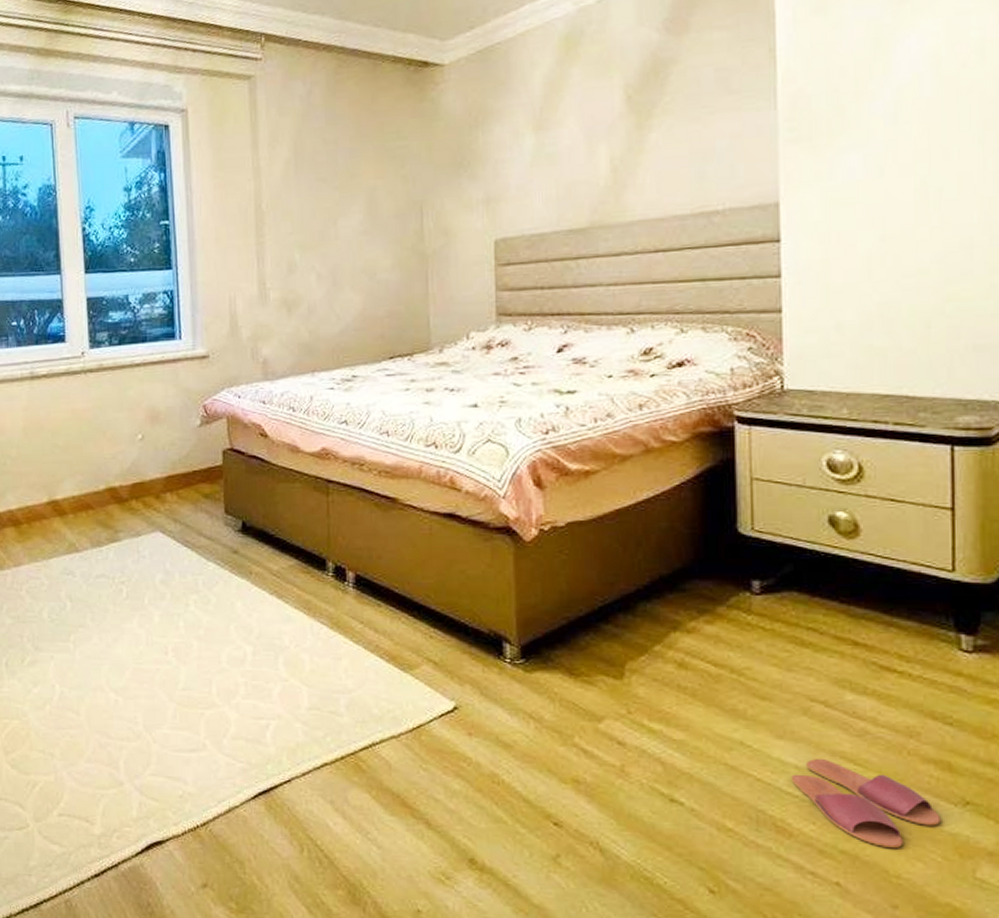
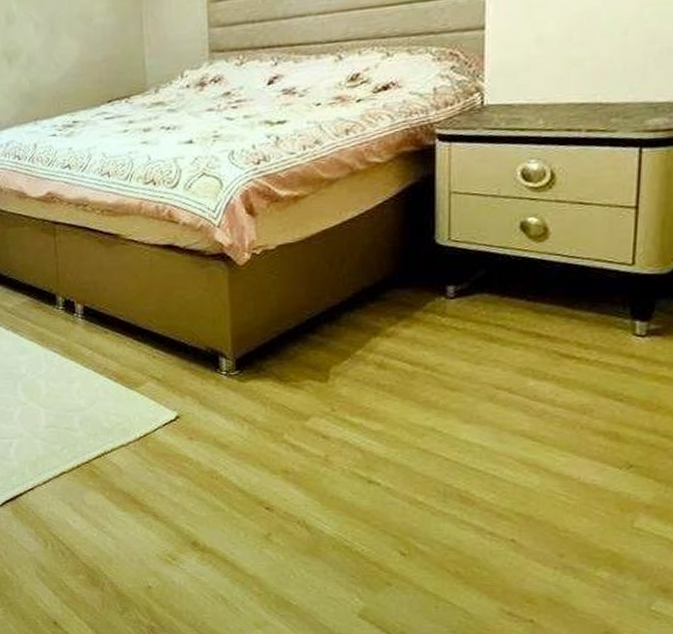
slippers: present [791,758,940,849] -> none [476,437,606,509]

